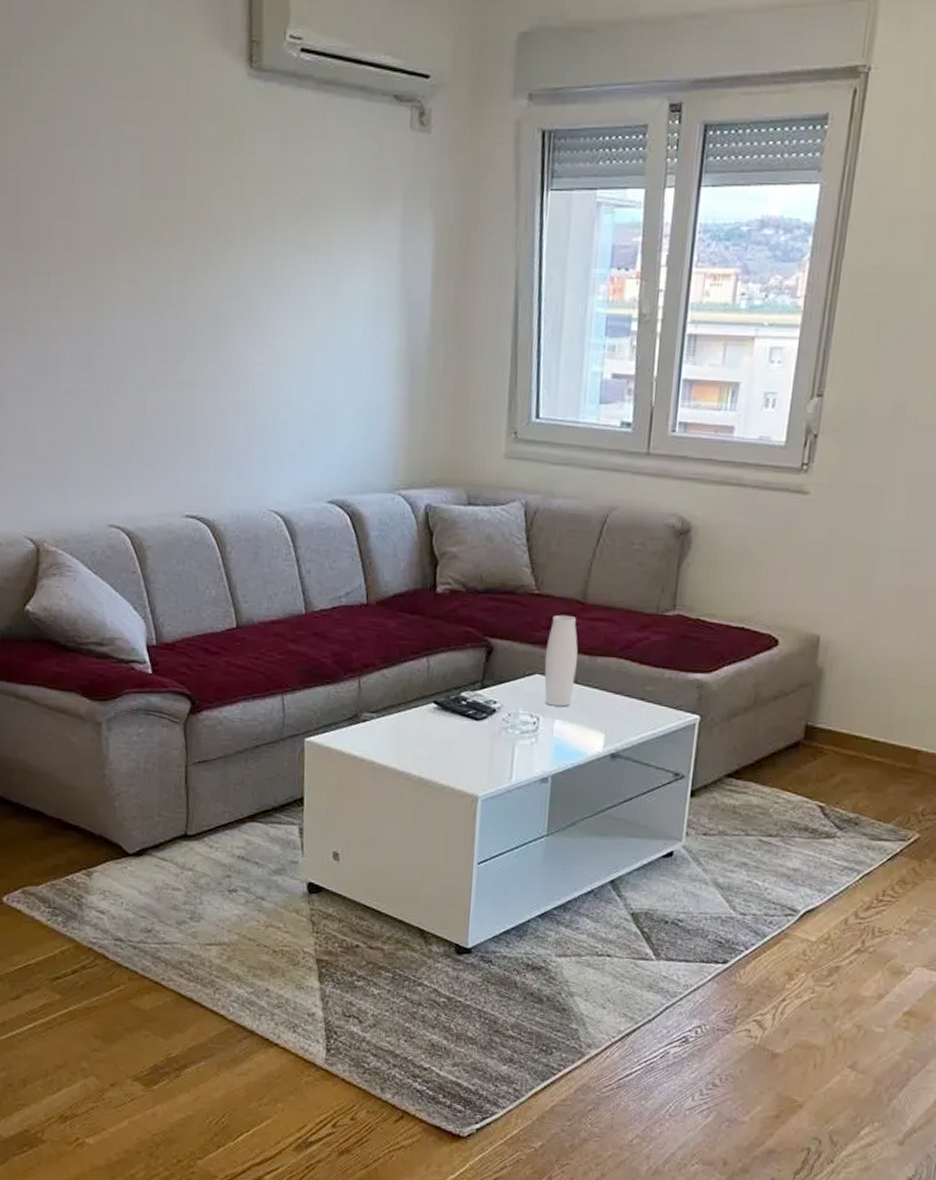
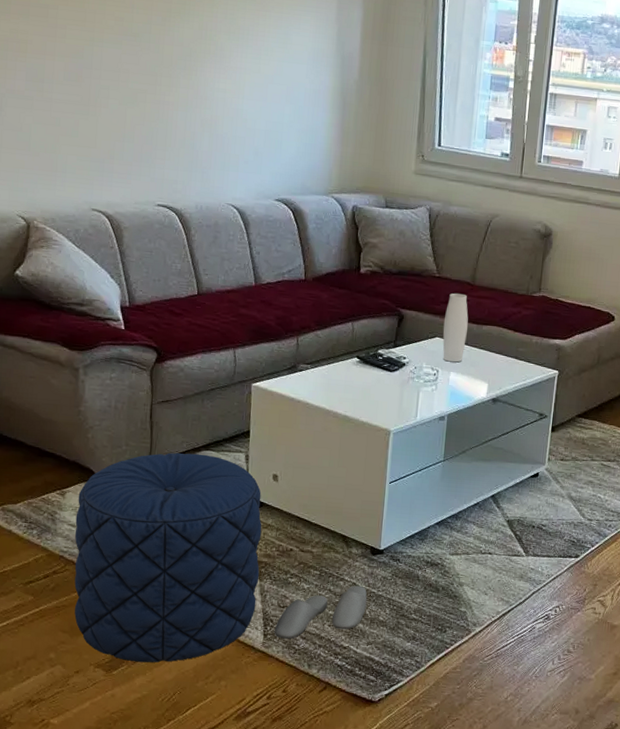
pouf: none [104,825,321,1078] -> present [74,453,262,663]
slippers: none [338,992,452,1056] -> present [274,585,367,639]

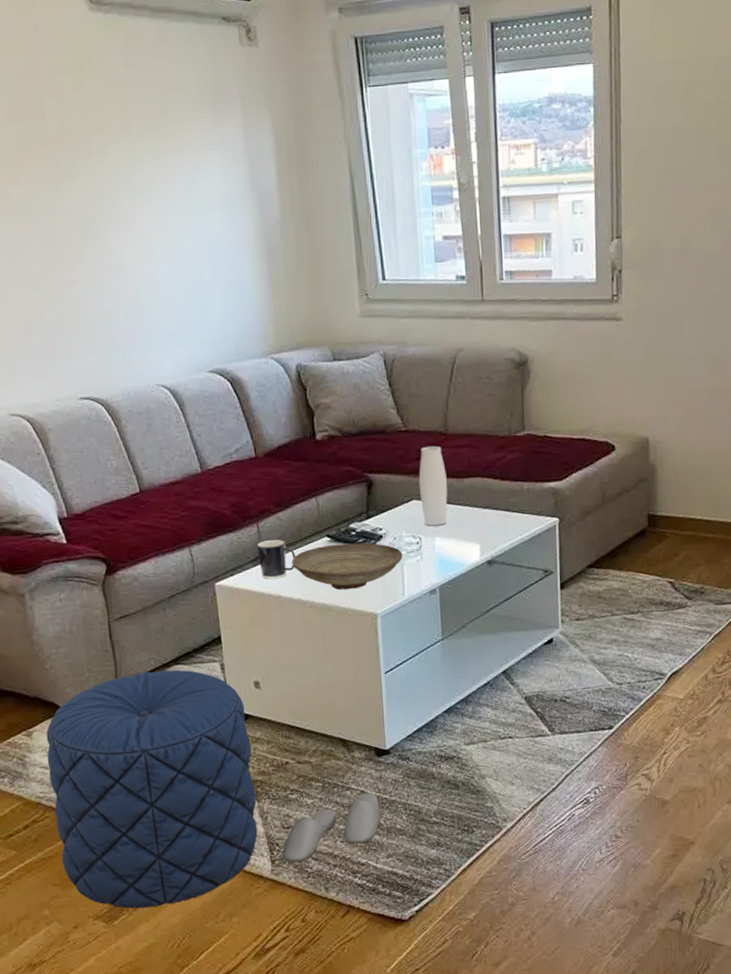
mug: none [293,352,327,388] -> present [256,539,295,580]
decorative bowl: none [322,365,421,406] -> present [292,542,403,590]

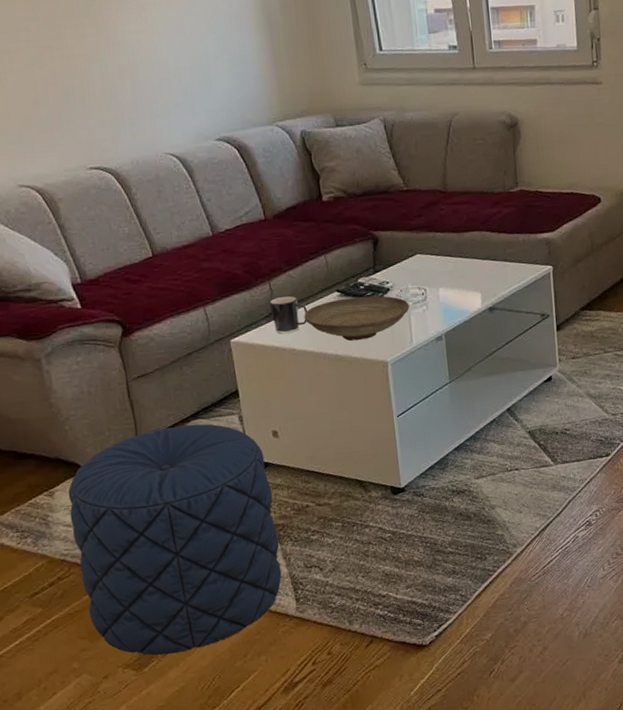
slippers: present [281,793,380,863] -> none [305,529,398,600]
vase: present [418,445,448,526] -> none [421,203,450,278]

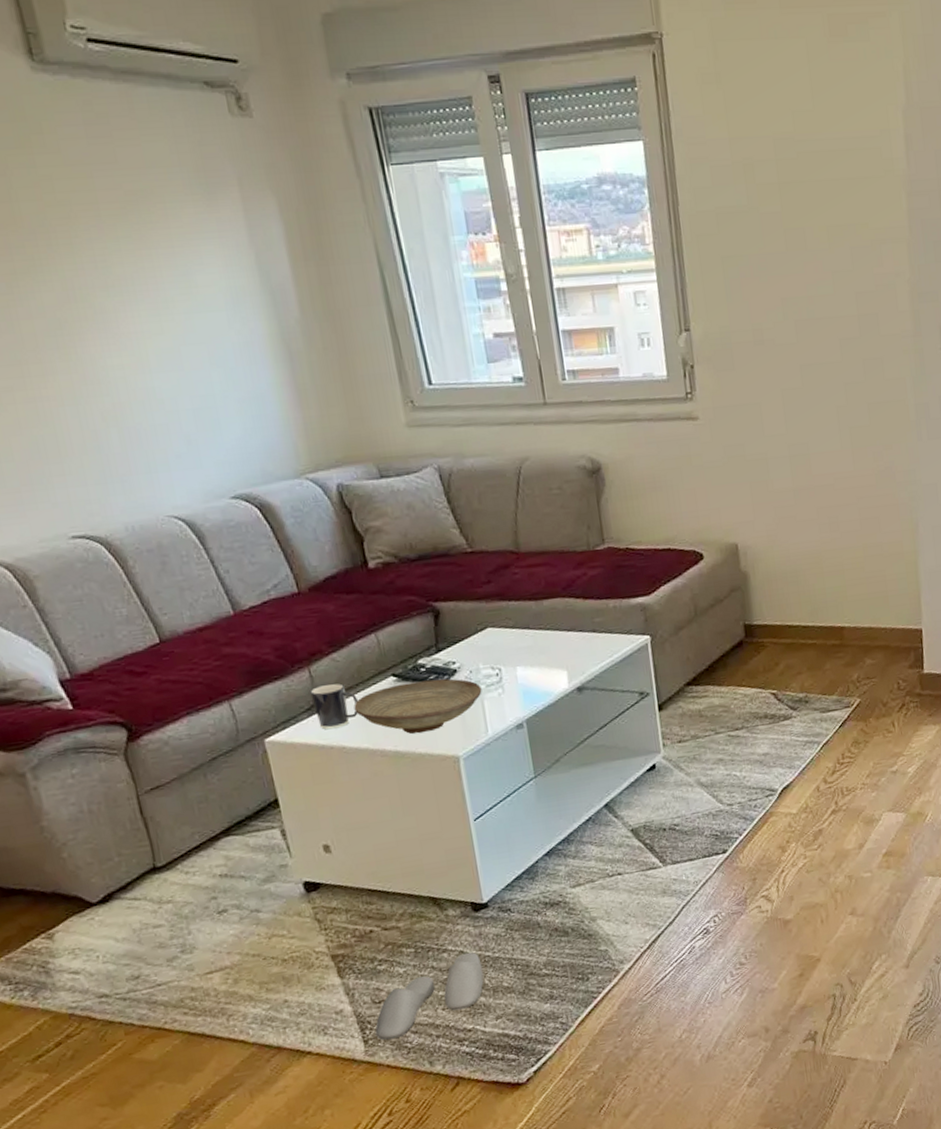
pouf: present [68,424,282,655] -> none [71,841,345,1120]
slippers: none [305,529,398,600] -> present [375,952,484,1040]

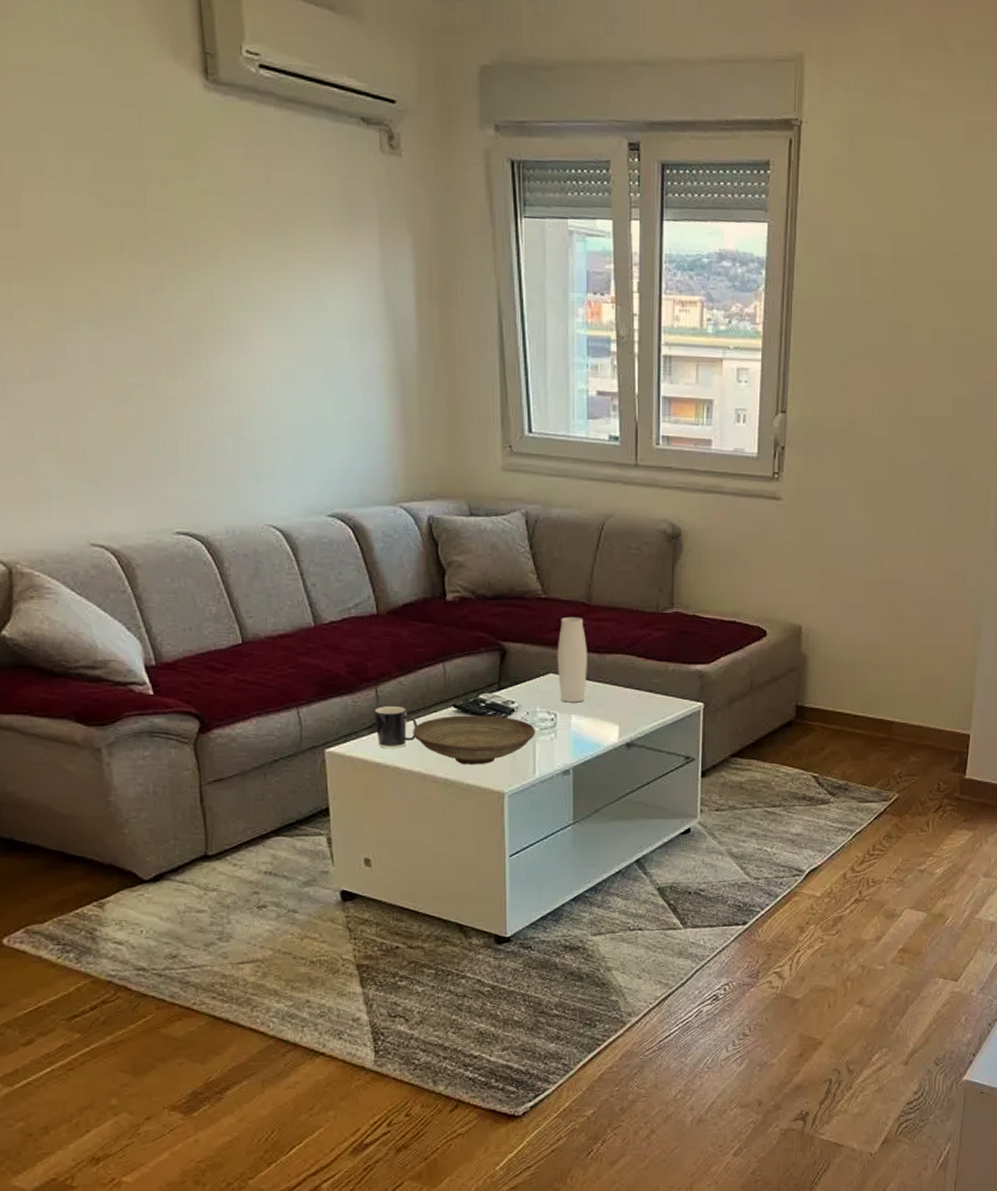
slippers: present [375,952,484,1040] -> none [387,982,497,1054]
vase: none [491,566,528,655] -> present [557,616,588,703]

